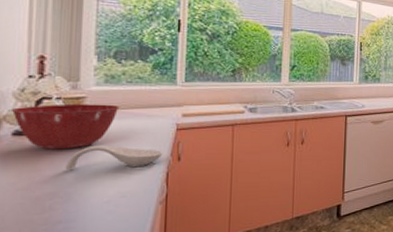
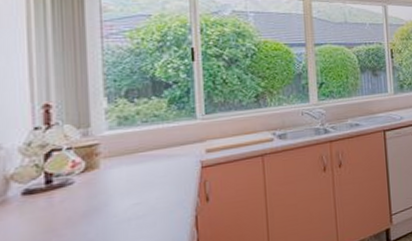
mixing bowl: present [10,103,120,150] -> none [17,148,137,207]
spoon rest: present [65,145,163,171] -> none [83,192,190,227]

